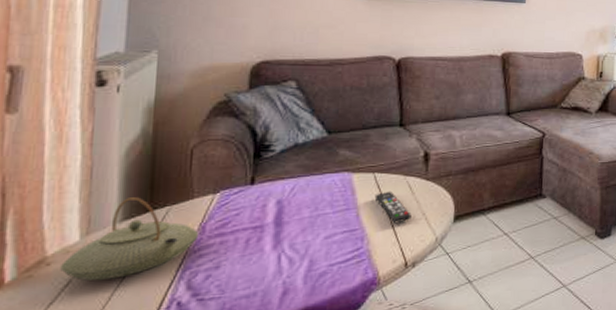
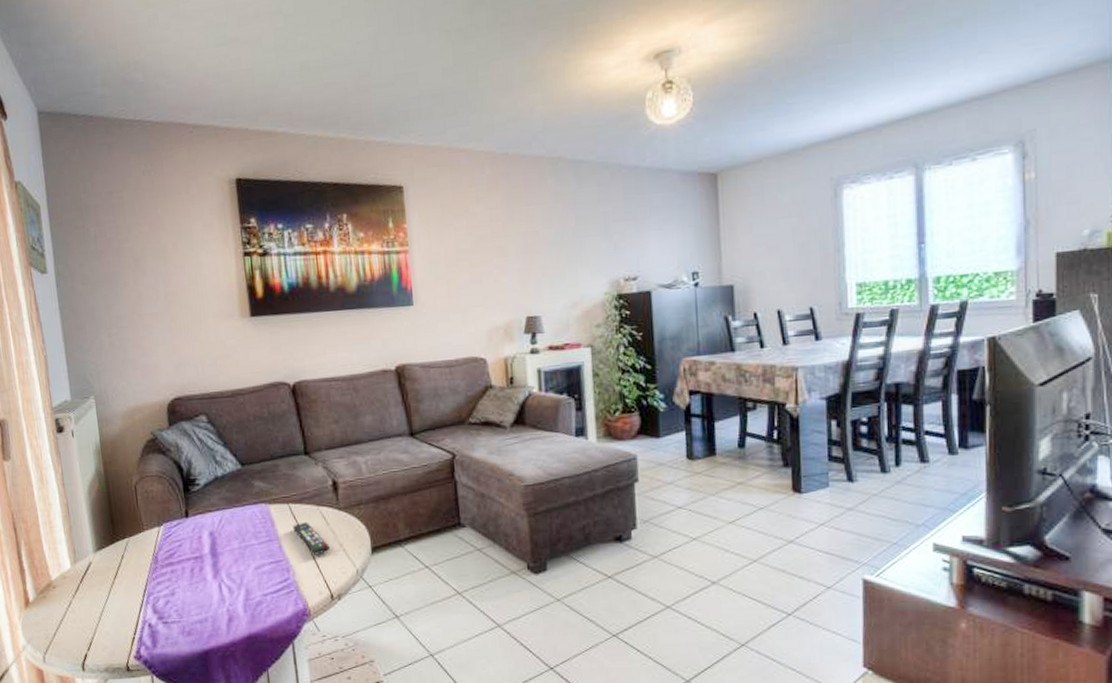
teapot: present [60,197,199,281] -> none [62,530,154,603]

